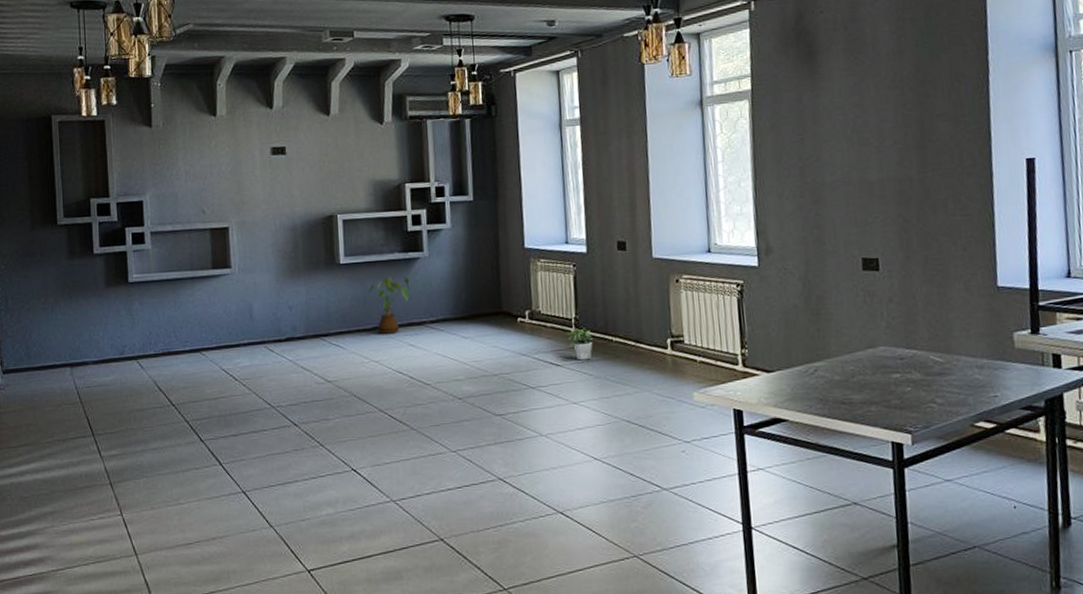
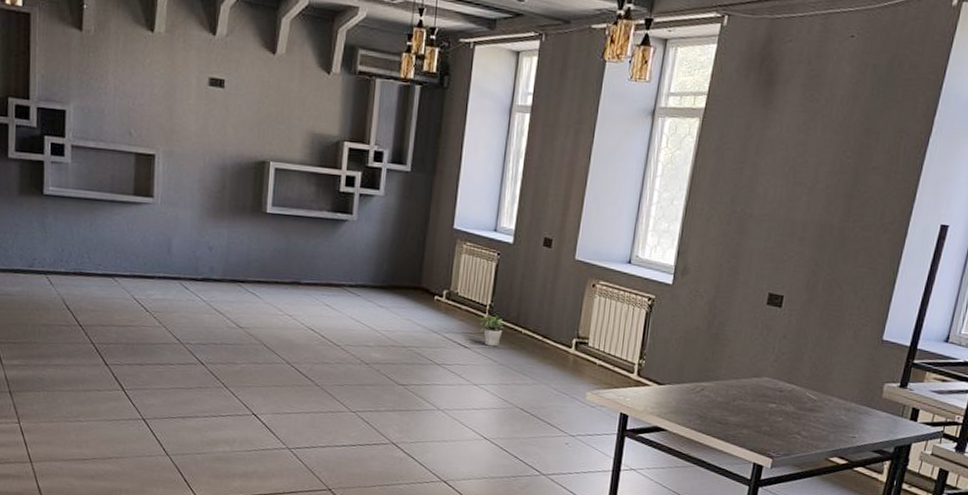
house plant: present [368,277,410,335] -> none [291,234,335,292]

